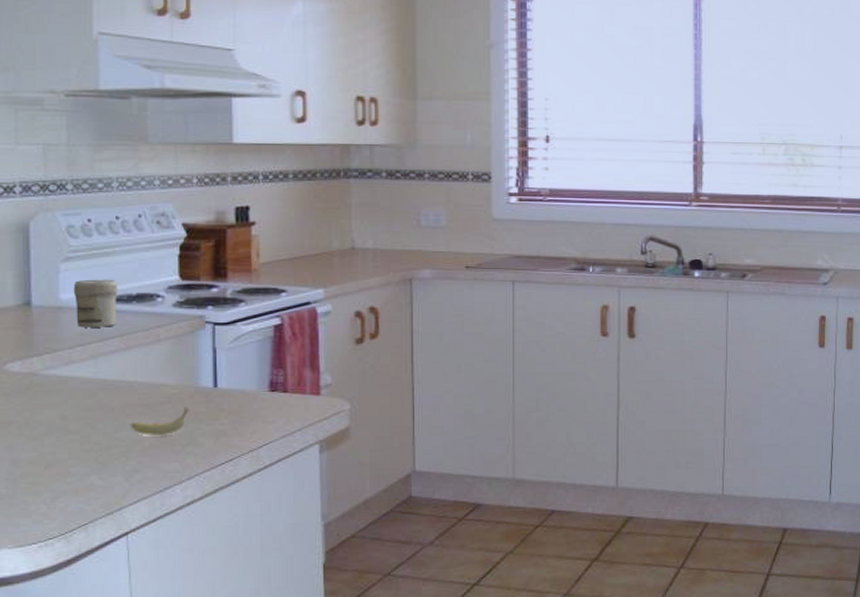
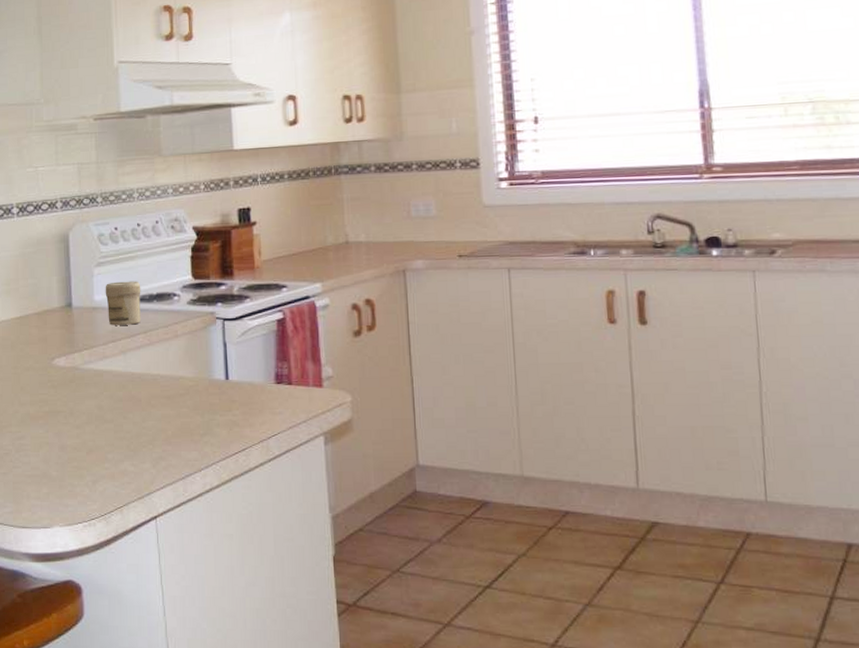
banana: present [130,406,190,437] -> none [155,398,205,426]

